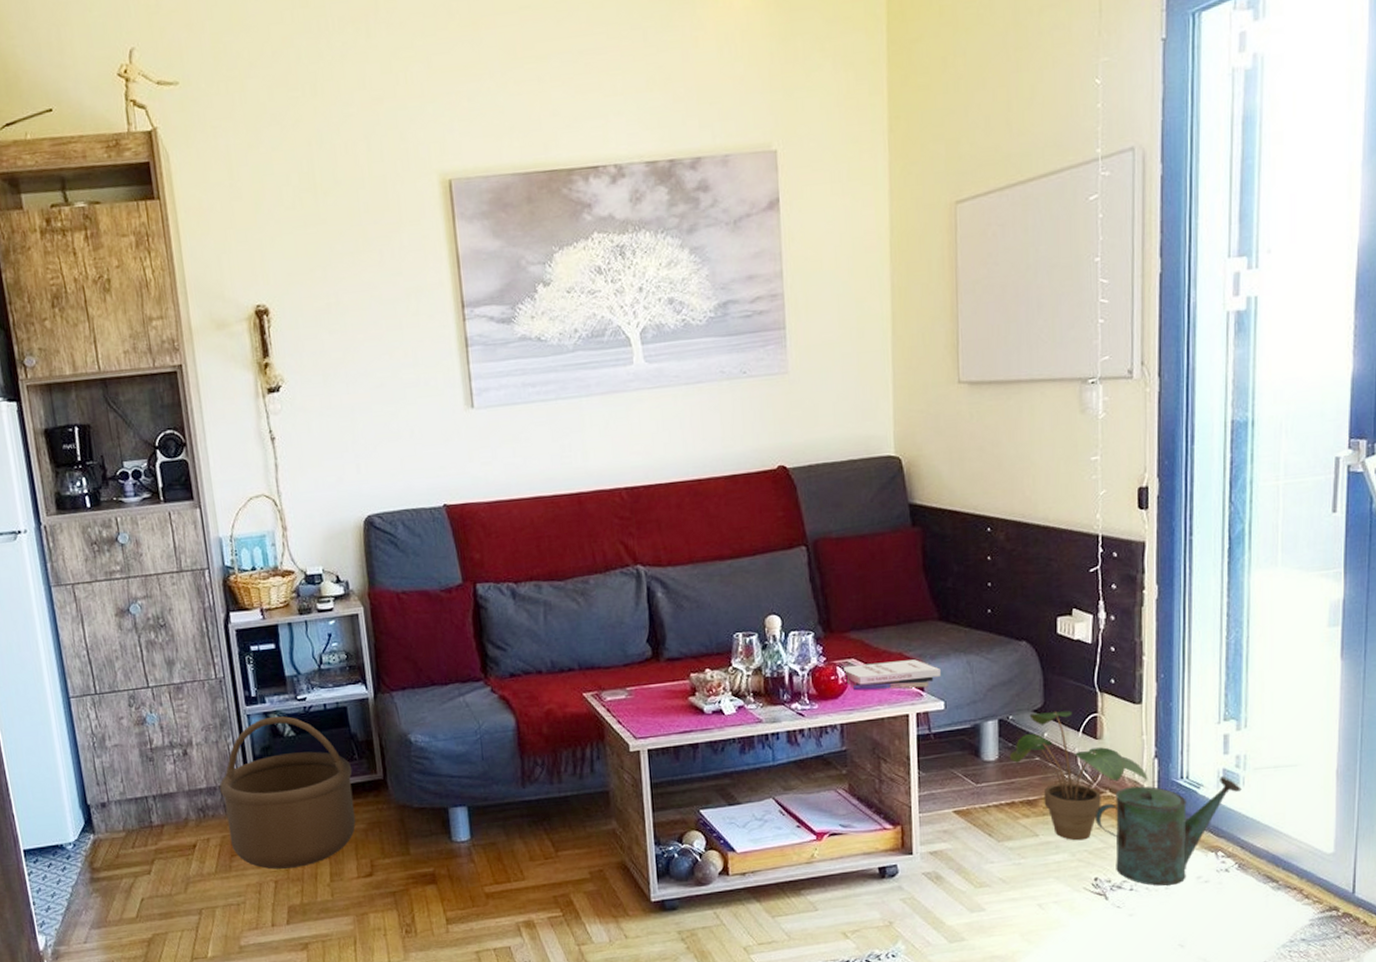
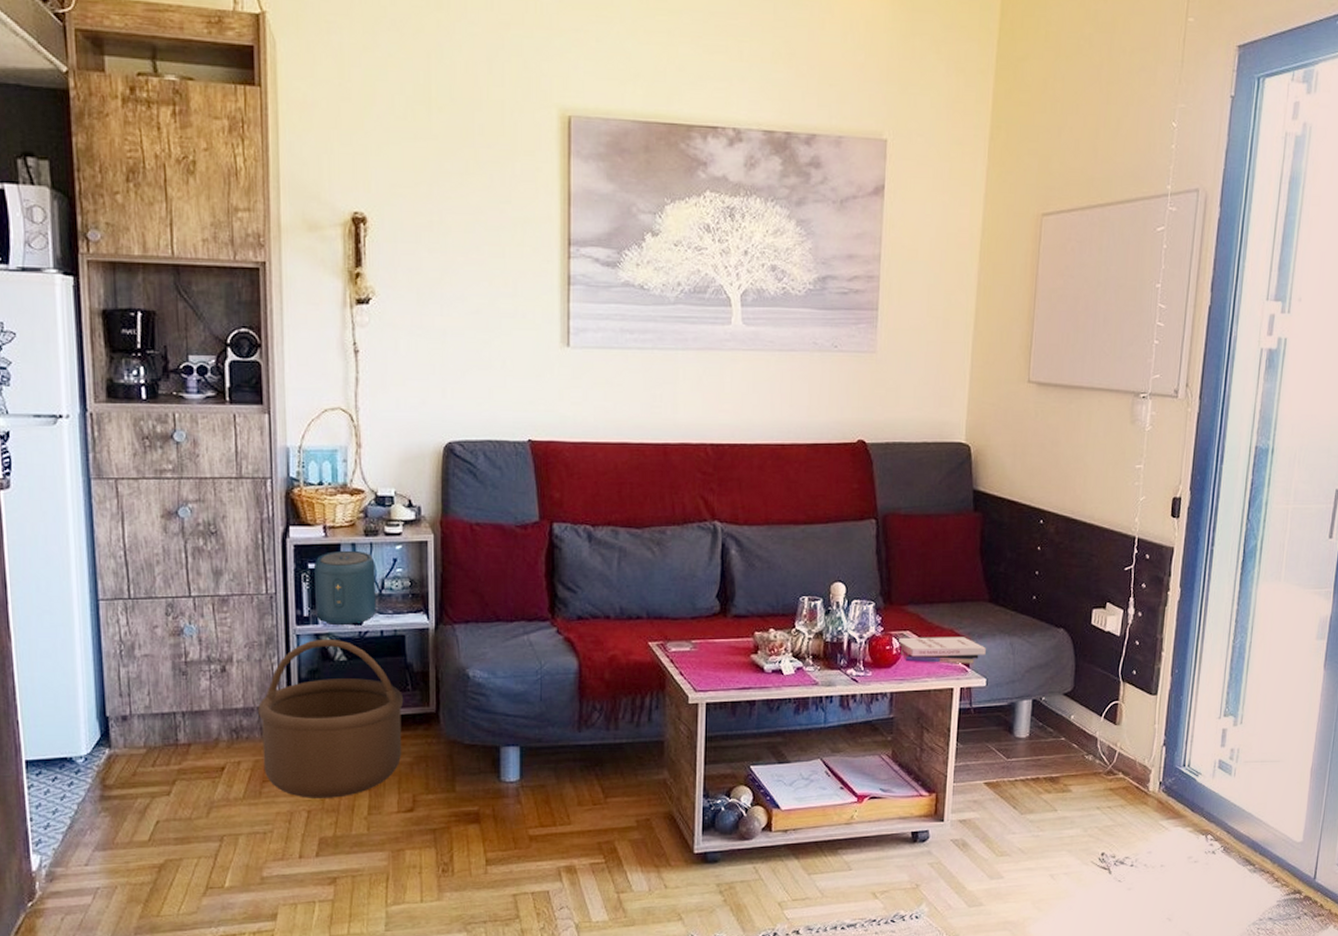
speaker: none [256,629,317,702] -> present [314,550,376,625]
potted plant: present [1009,710,1148,841] -> none [1038,696,1156,818]
watering can: present [1094,776,1242,886] -> none [1107,767,1233,863]

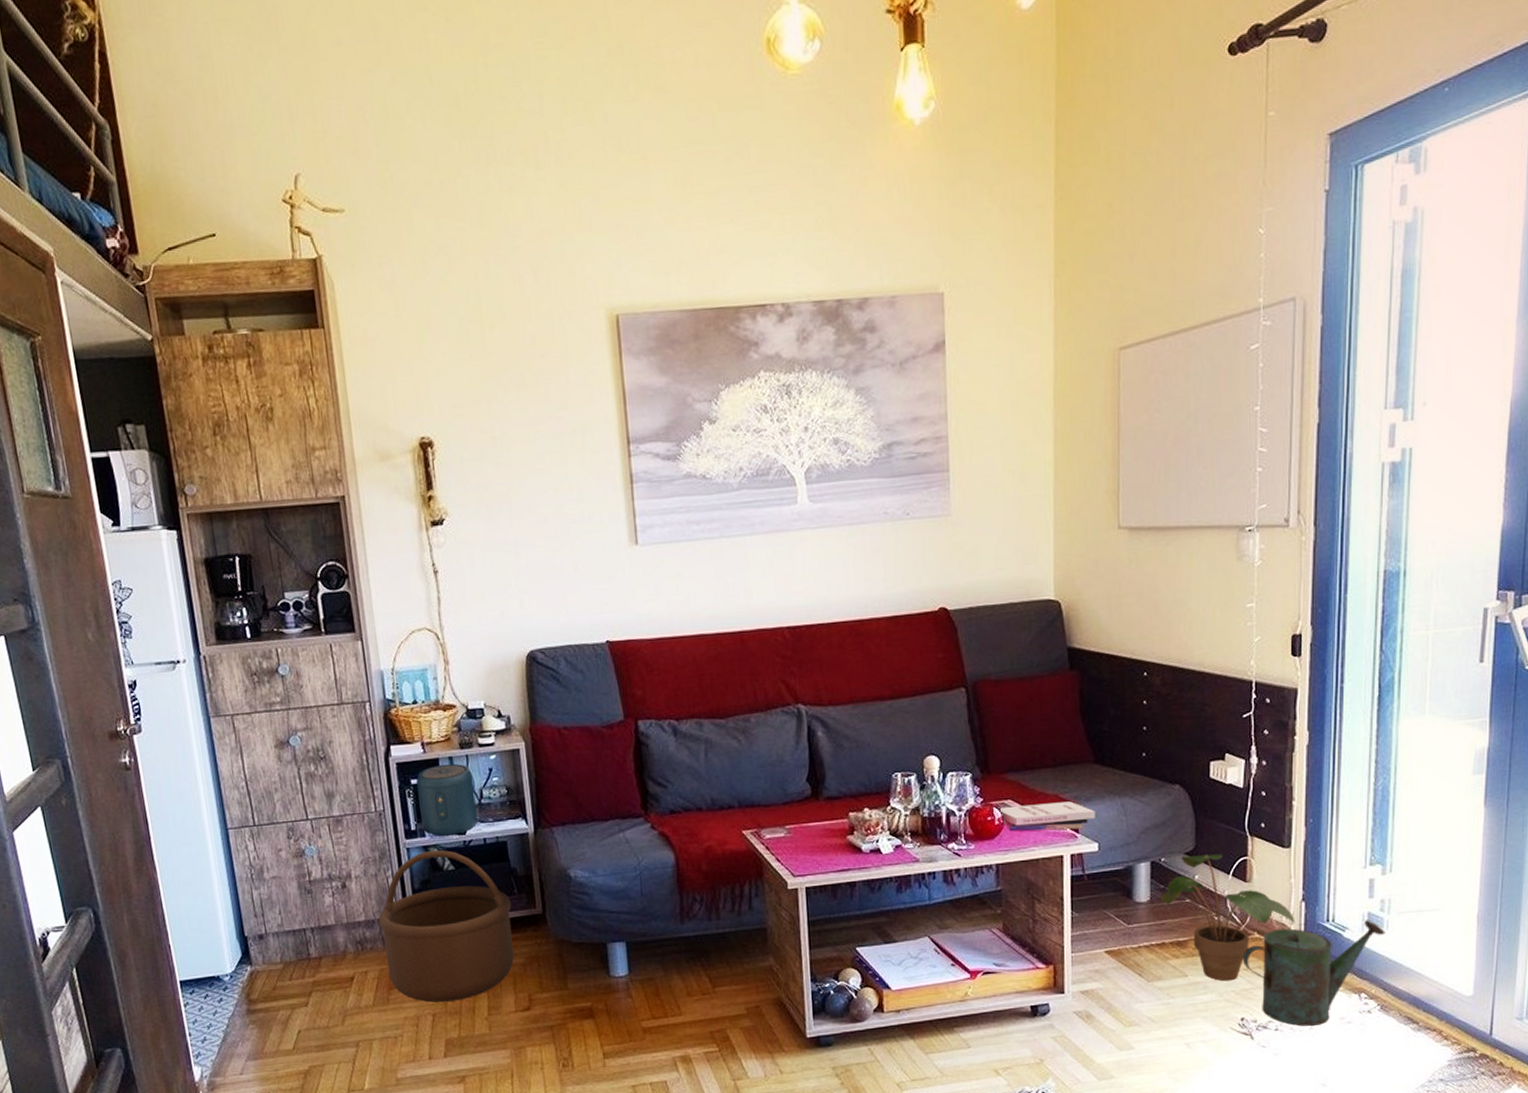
potted plant: none [1038,696,1156,818] -> present [1160,853,1295,981]
watering can: none [1107,767,1233,863] -> present [1242,920,1385,1026]

